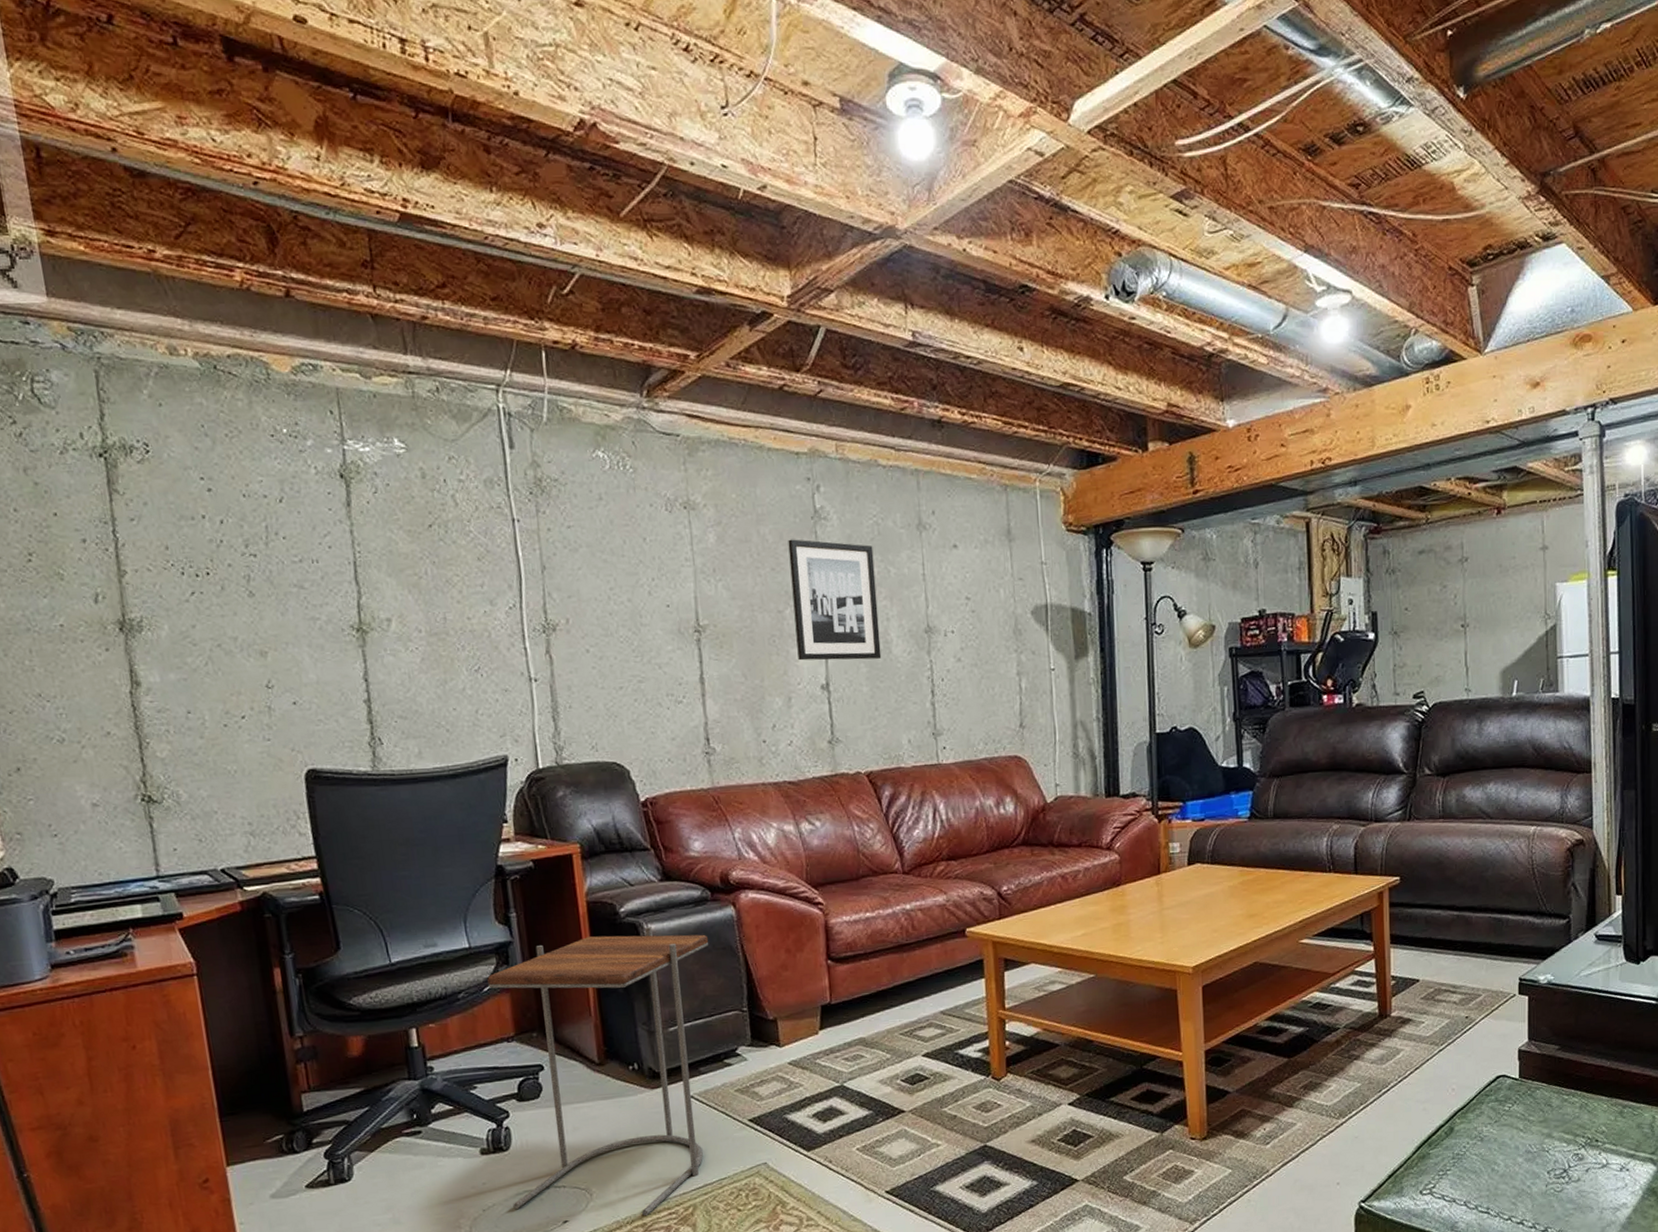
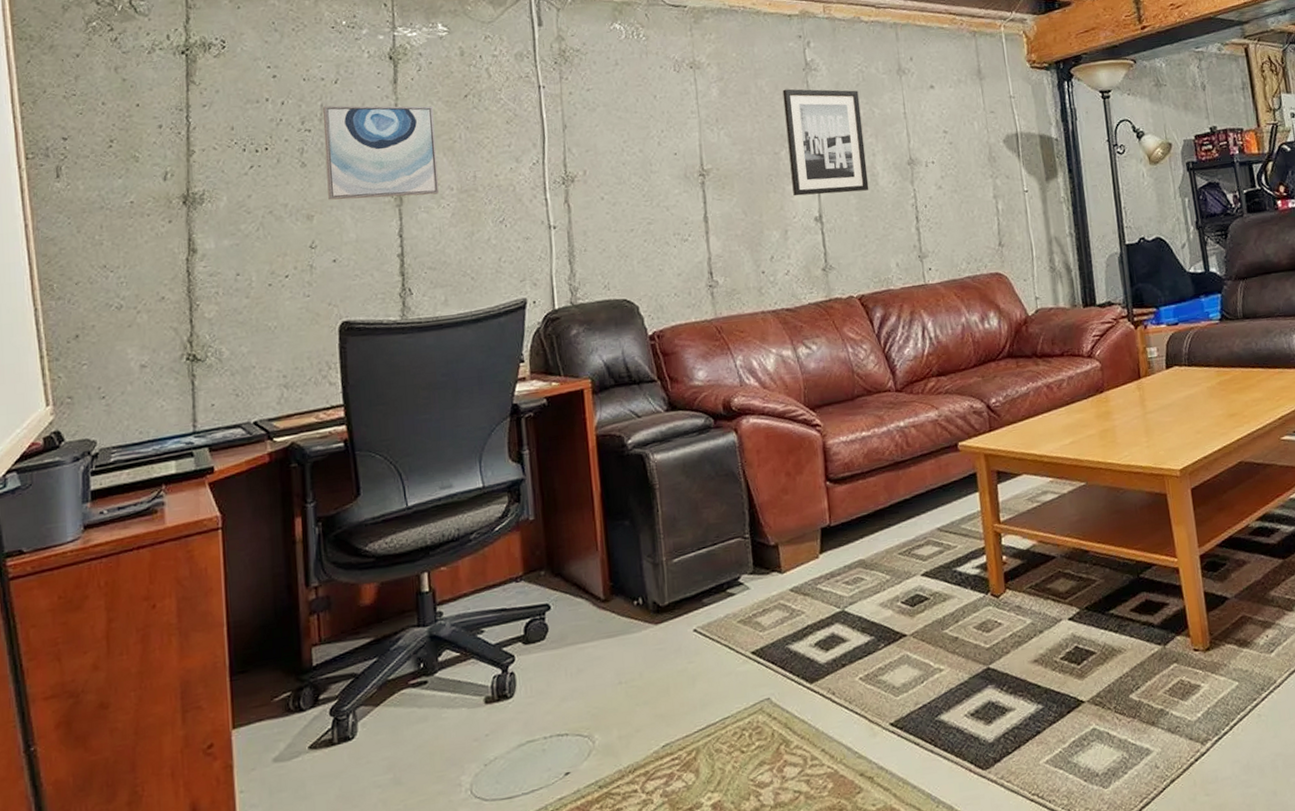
wall art: none [268,528,405,637] -> present [323,105,439,200]
side table: present [487,926,709,1216] -> none [499,456,712,764]

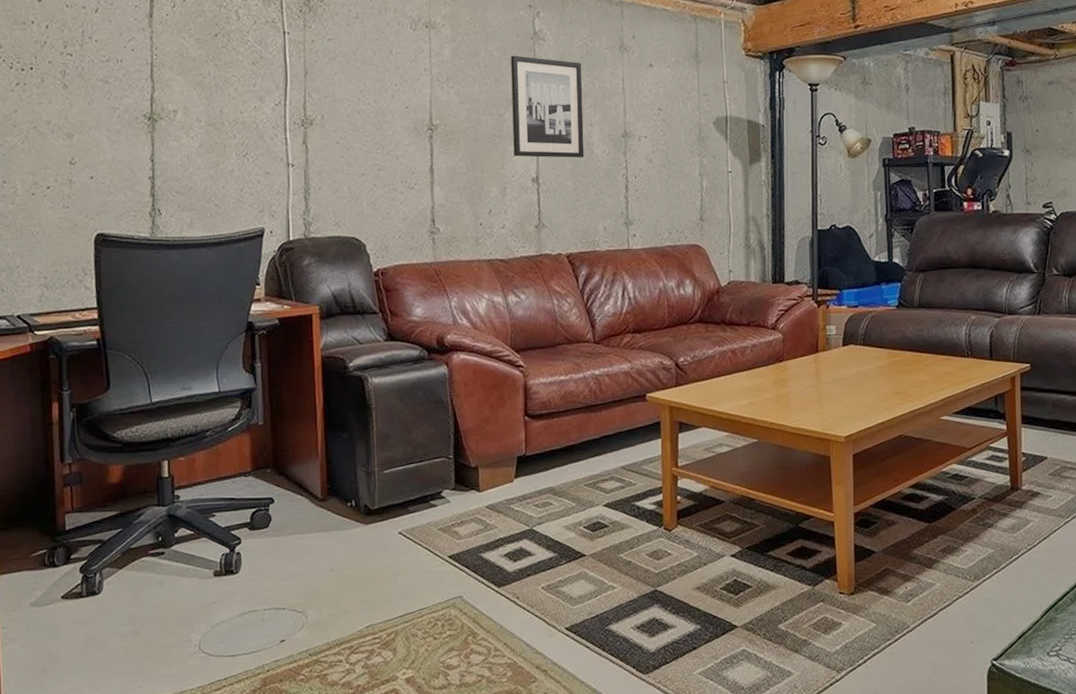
wall art: present [323,105,439,200] -> none [83,33,189,125]

